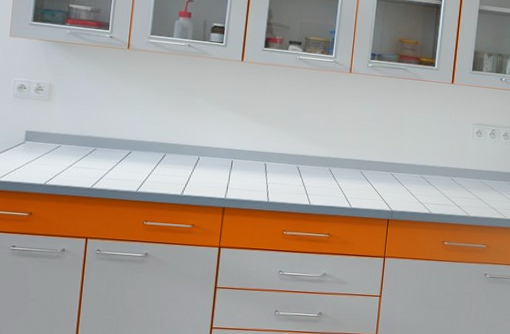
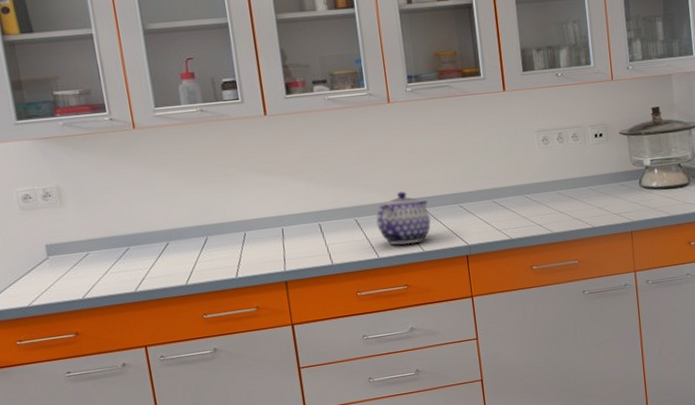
teapot: none [315,150,365,199] -> present [376,191,431,245]

